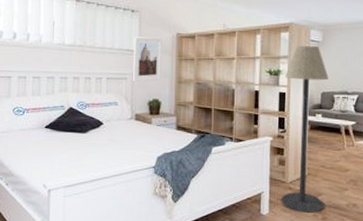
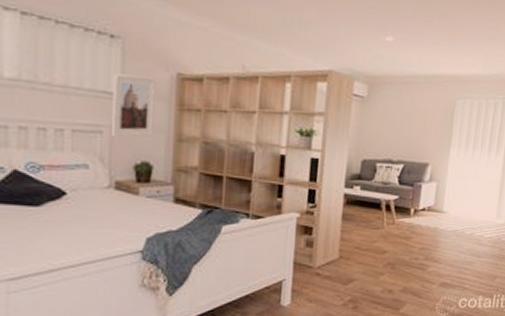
floor lamp: present [281,46,329,213] -> none [306,100,372,302]

